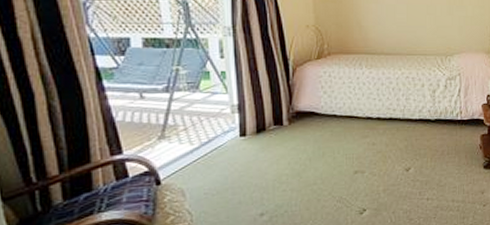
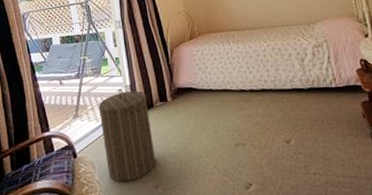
laundry hamper: none [193,107,264,211] -> present [98,88,156,183]

